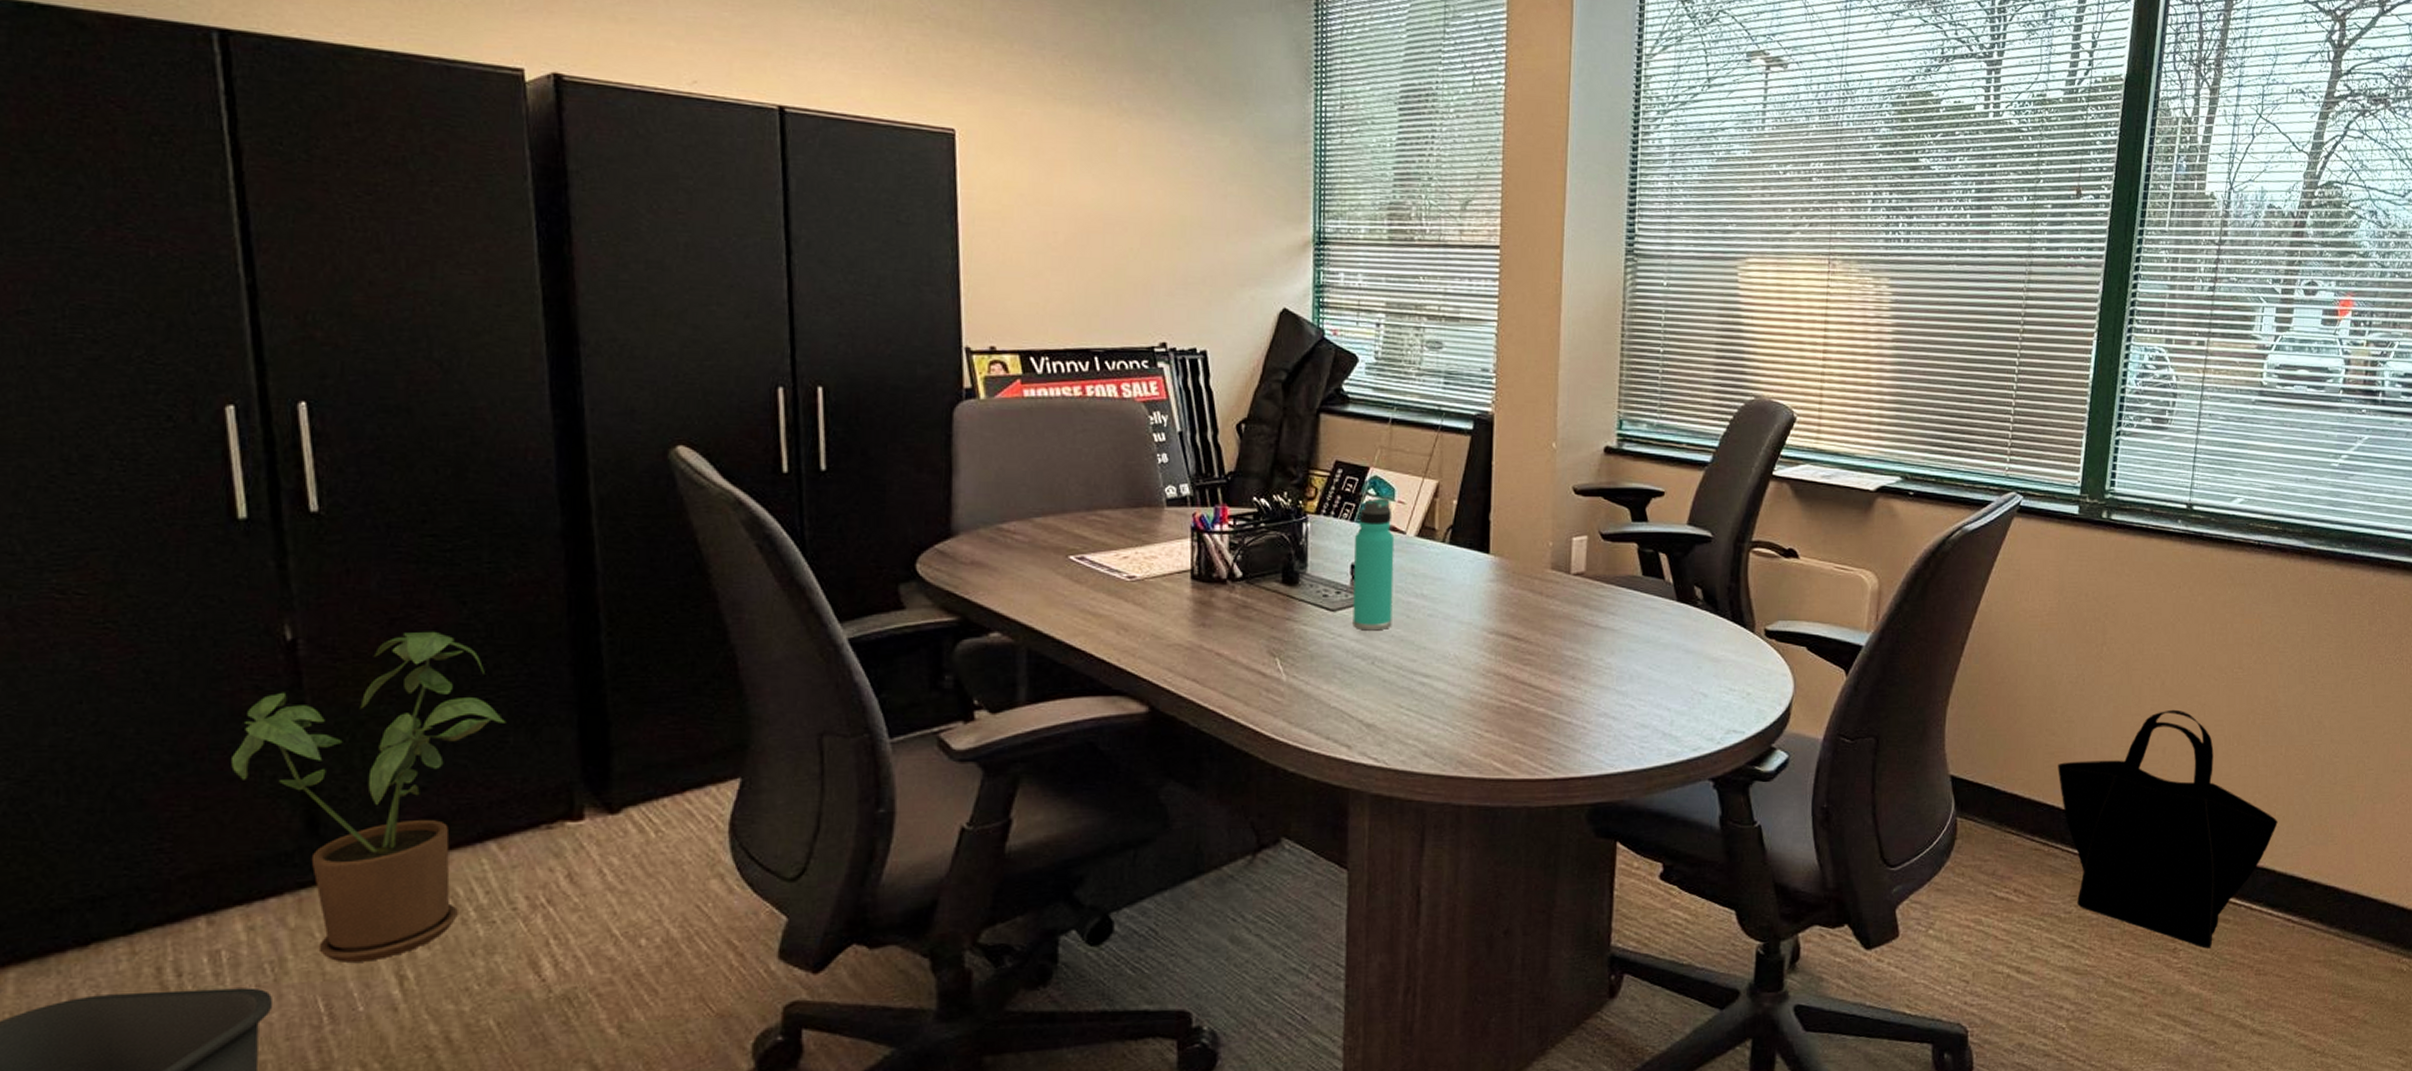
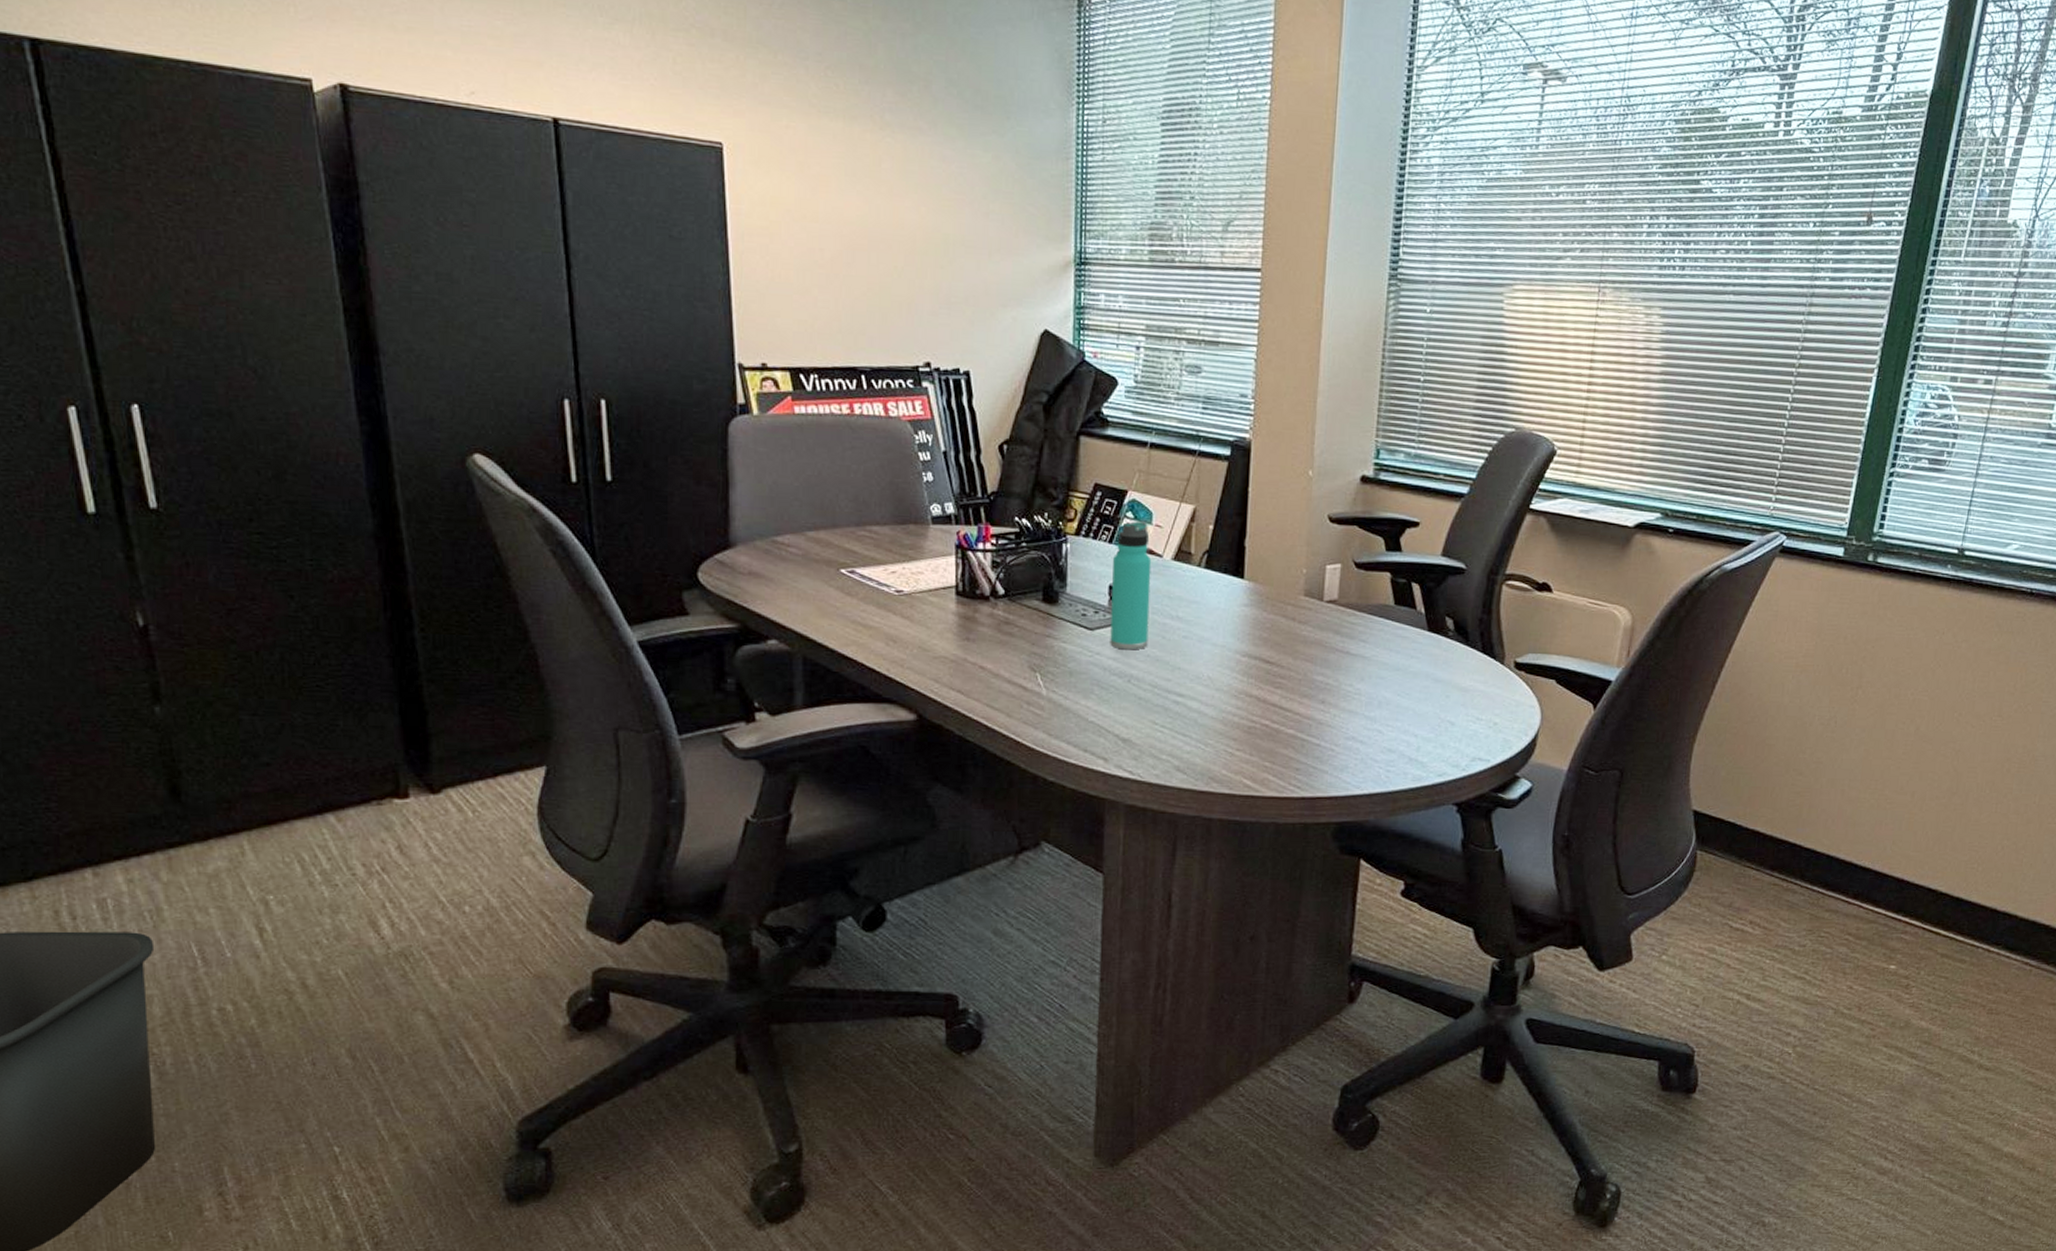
house plant: present [231,631,506,963] -> none [101,621,336,914]
tote bag: present [2058,709,2278,949] -> none [1802,754,2025,986]

